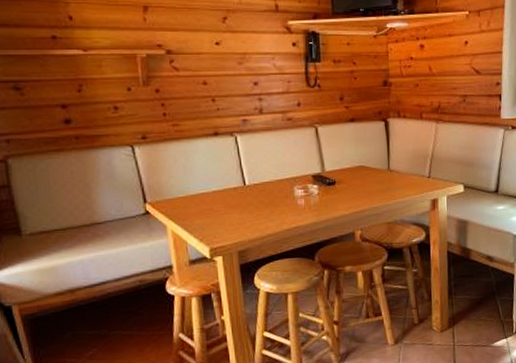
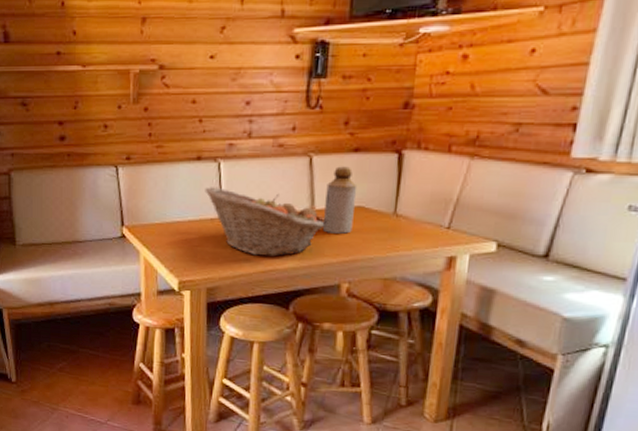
fruit basket: none [225,159,334,217] -> present [205,187,324,257]
bottle: none [332,134,358,190] -> present [322,166,358,234]

